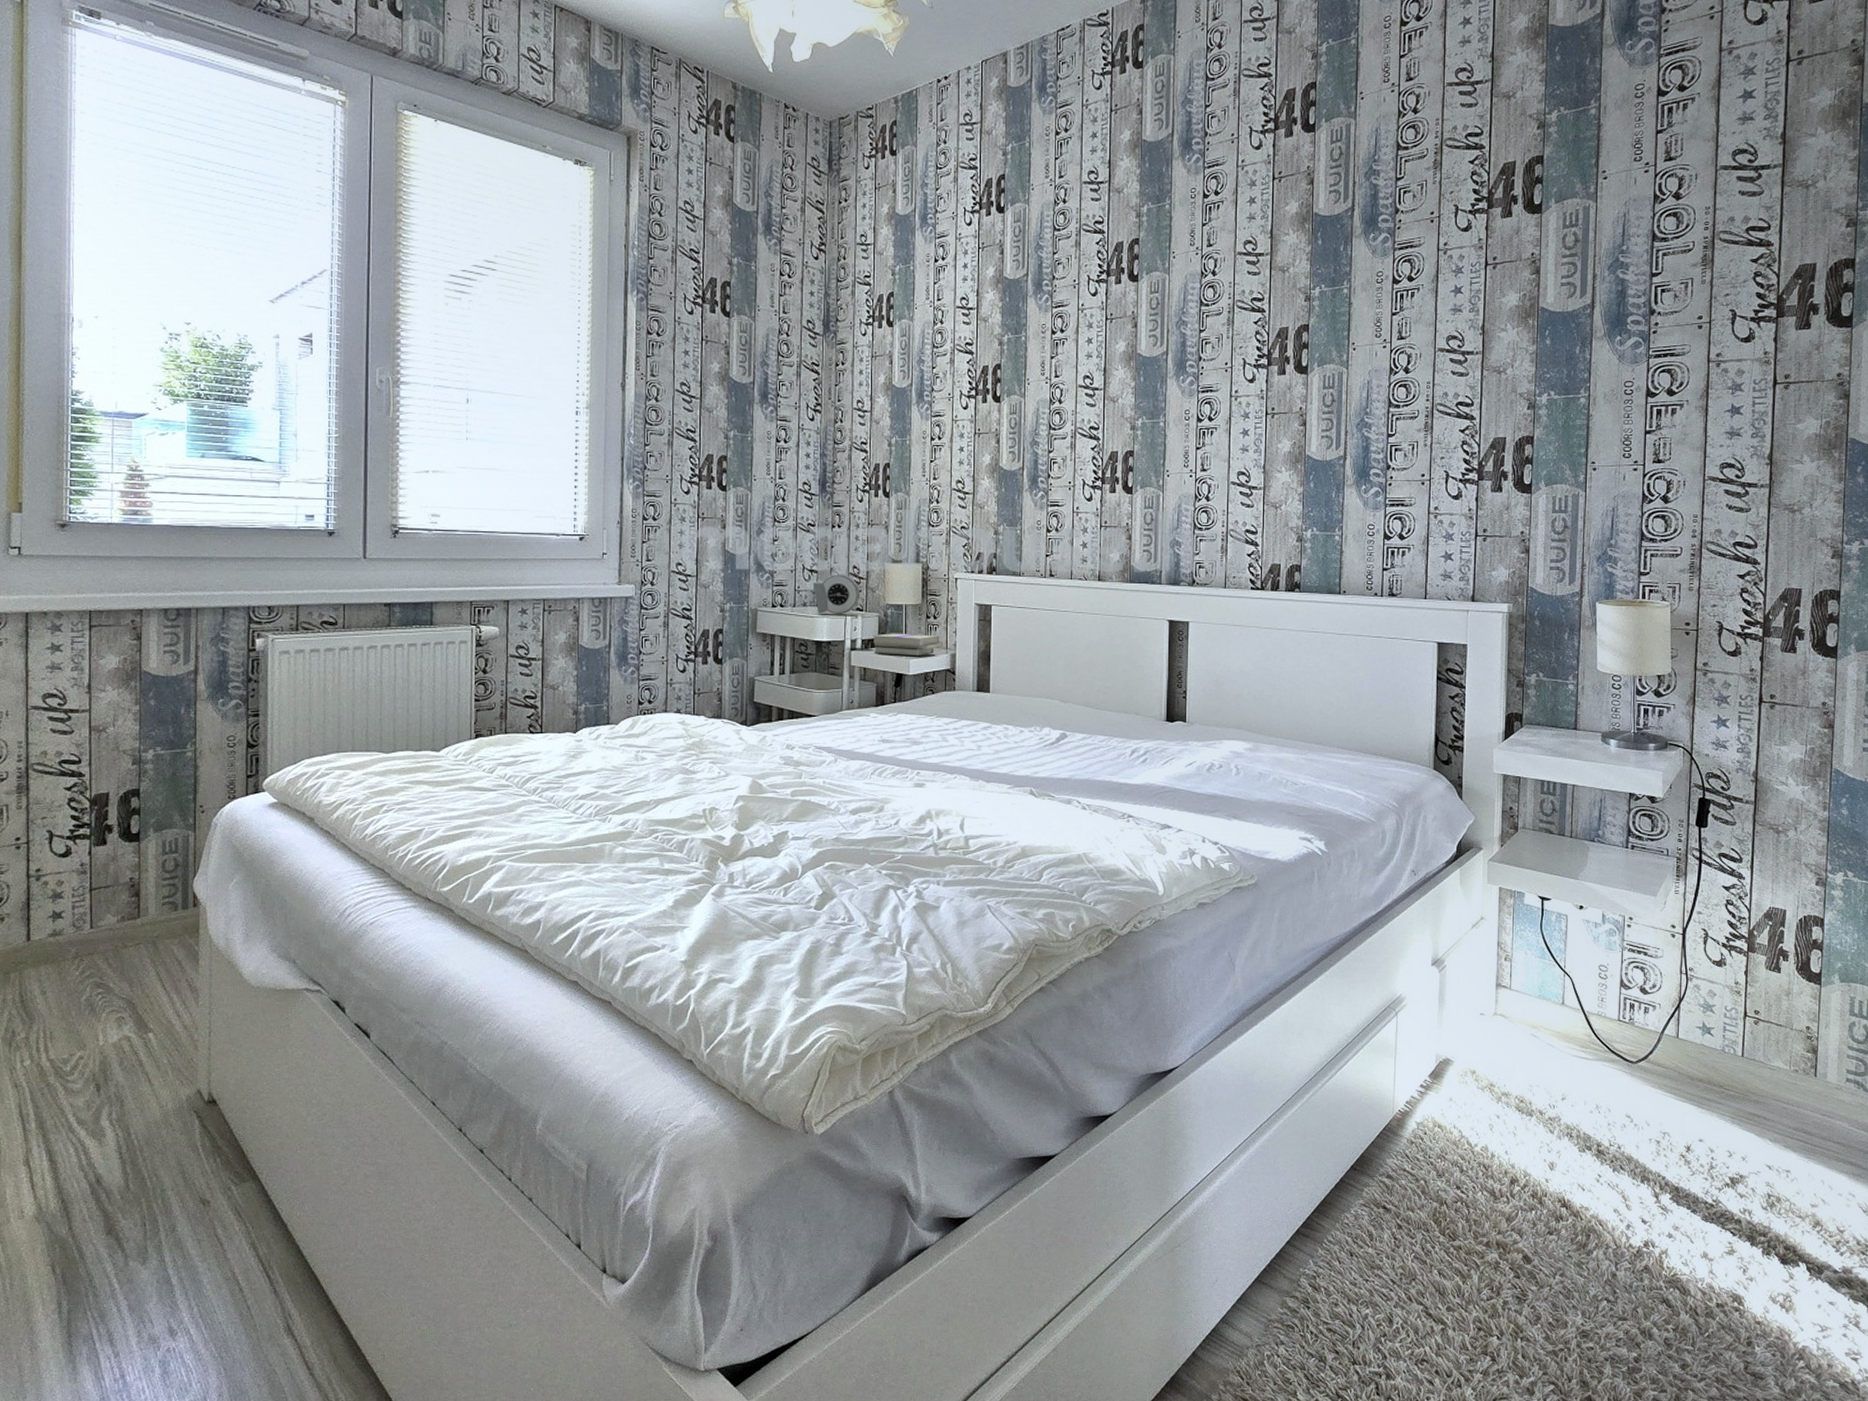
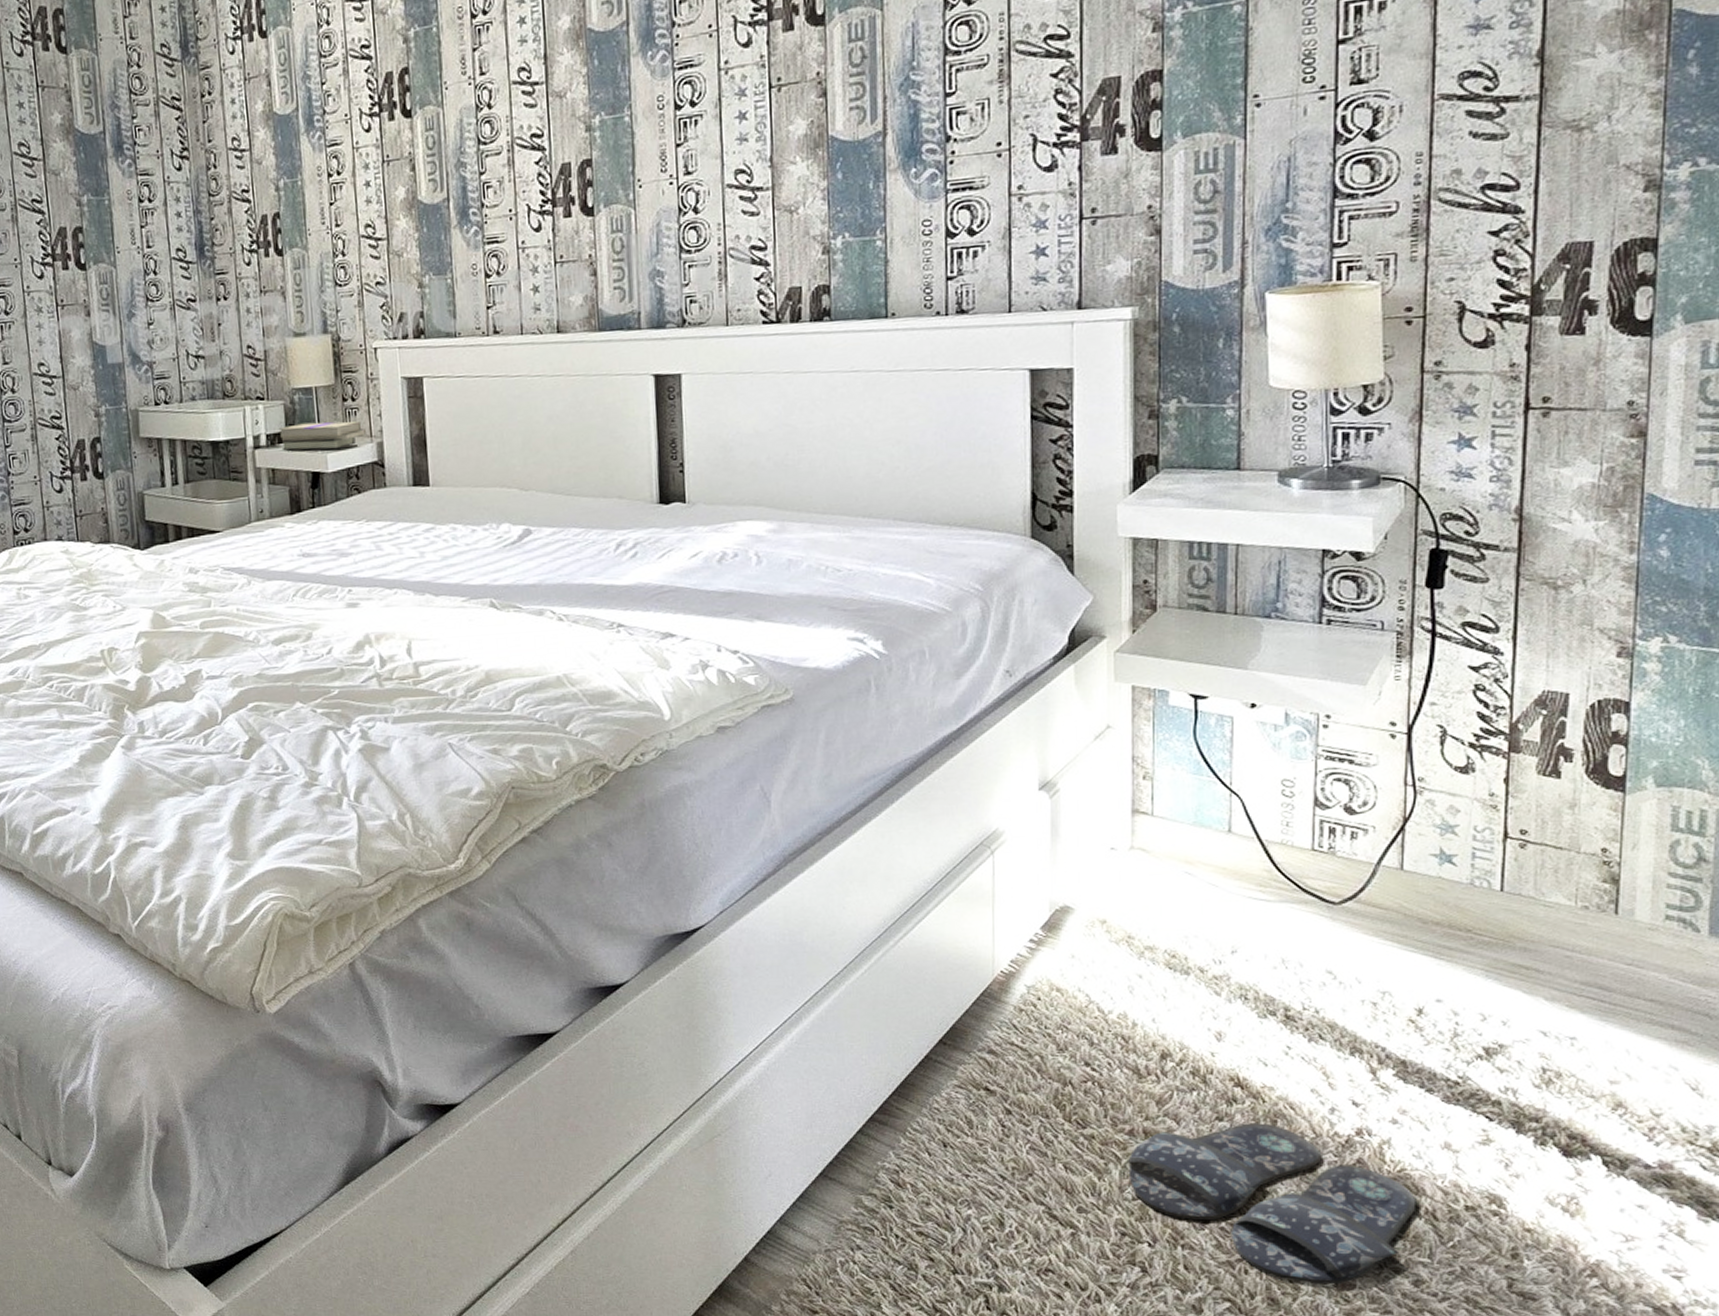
alarm clock: present [812,574,861,615] -> none [200,356,260,408]
slippers: none [1484,1236,1684,1369] -> present [1128,1123,1417,1285]

